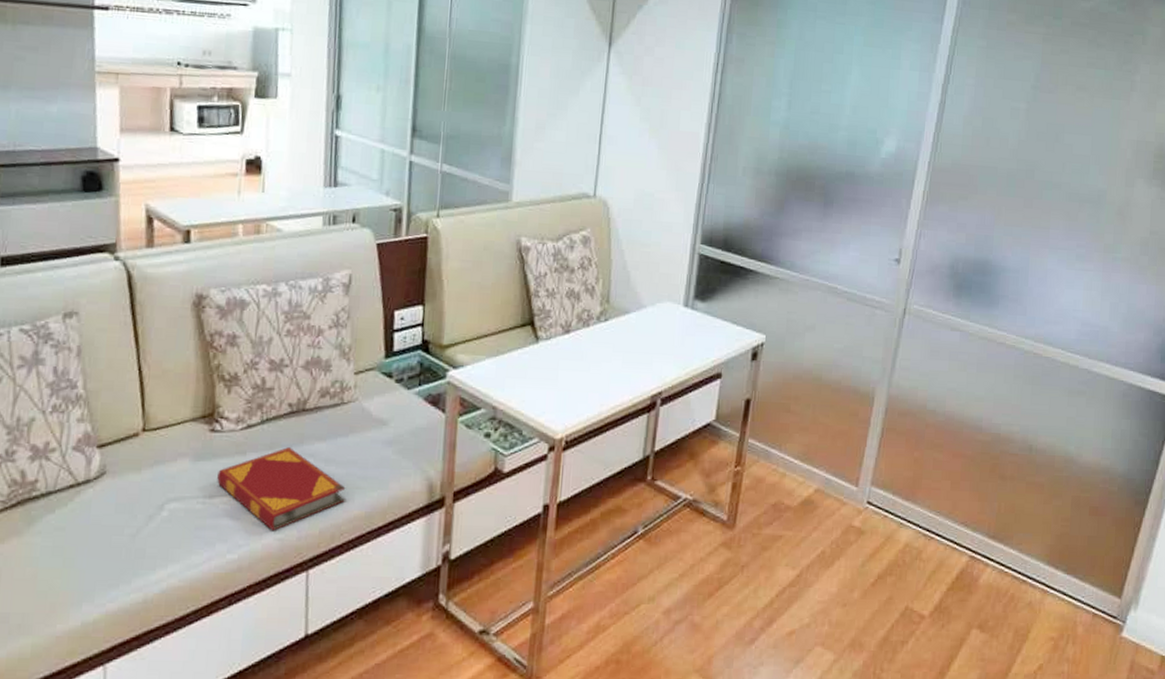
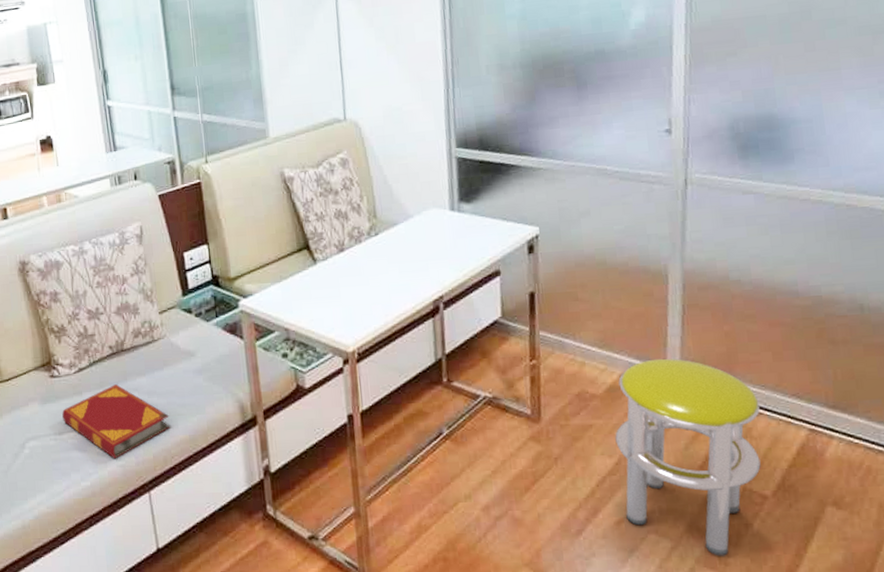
stool: none [798,477,932,671] -> present [615,358,761,556]

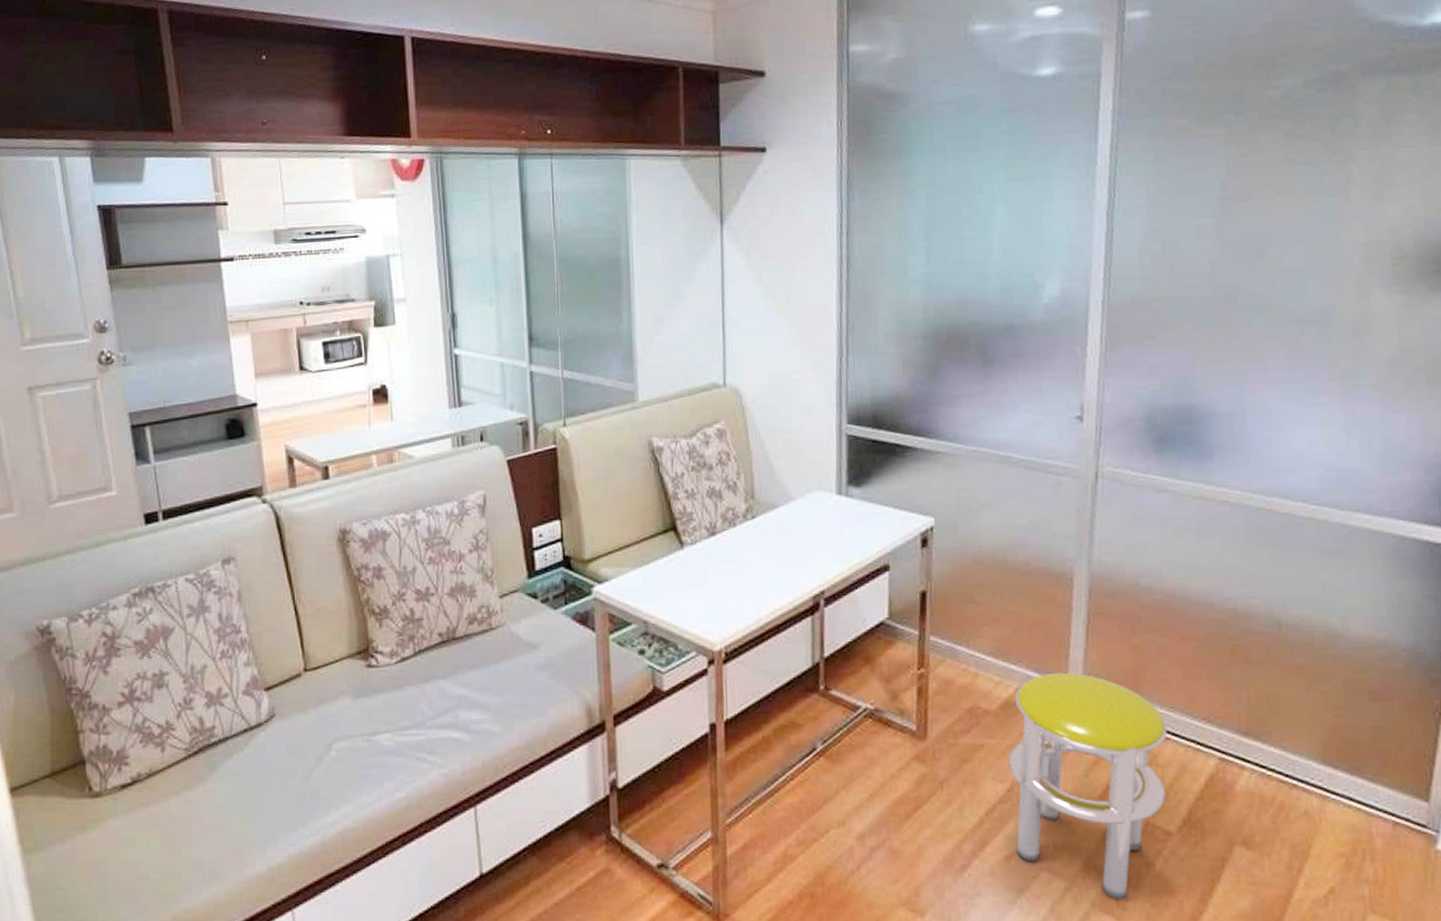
hardback book: present [62,384,170,459] -> none [378,678,504,767]

